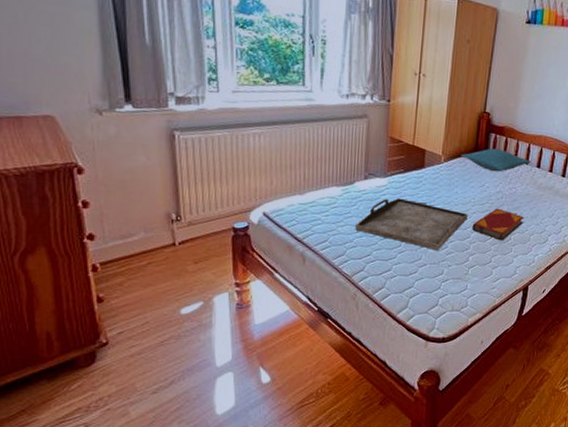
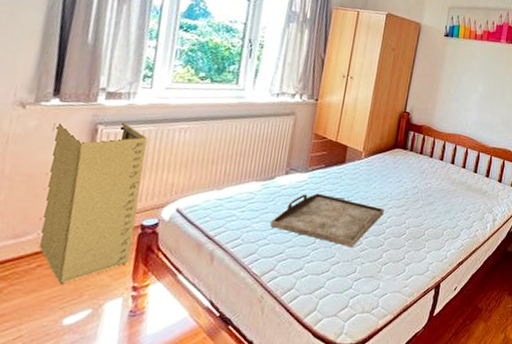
laundry hamper: none [132,125,229,279] -> present [37,120,148,284]
pillow: present [461,148,531,172] -> none [381,145,446,168]
hardback book: present [472,208,525,241] -> none [387,203,439,236]

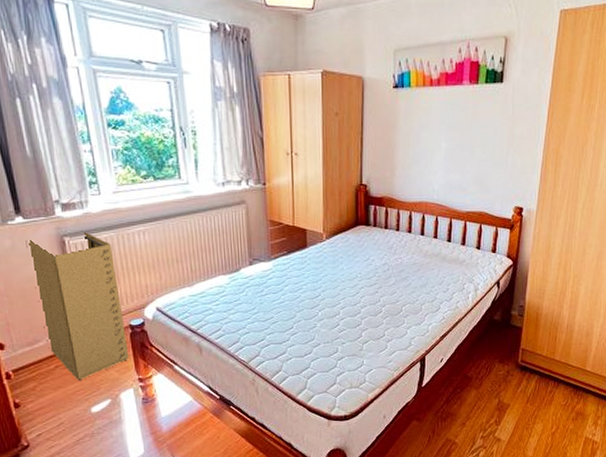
serving tray: present [270,193,384,248] -> none [246,280,356,330]

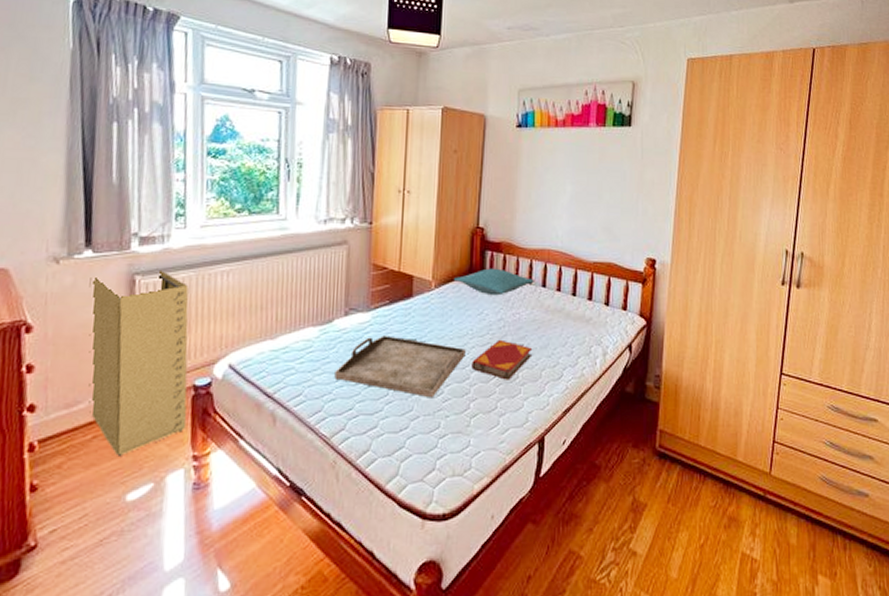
serving tray: none [246,280,356,330] -> present [334,336,466,398]
pillow: none [343,220,414,244] -> present [454,268,534,296]
hardback book: none [361,280,414,313] -> present [471,339,533,380]

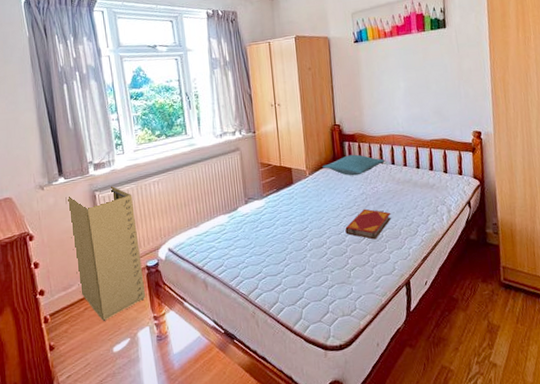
serving tray: present [334,336,466,398] -> none [244,215,340,259]

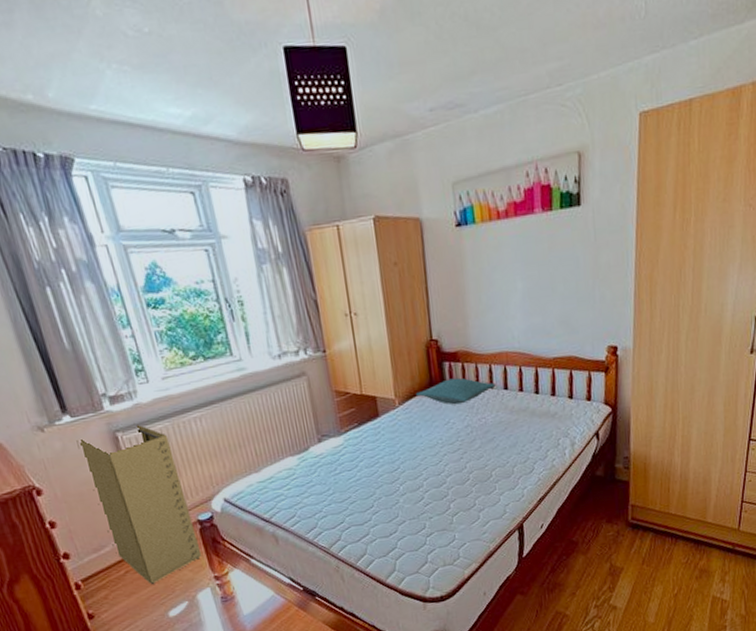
hardback book: present [345,208,392,240] -> none [446,444,503,480]

